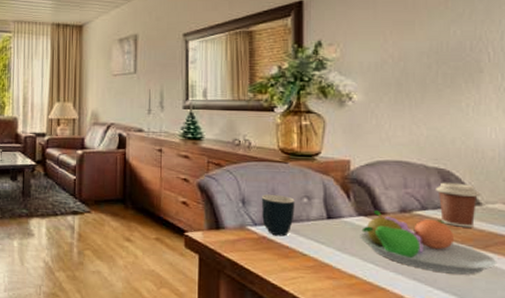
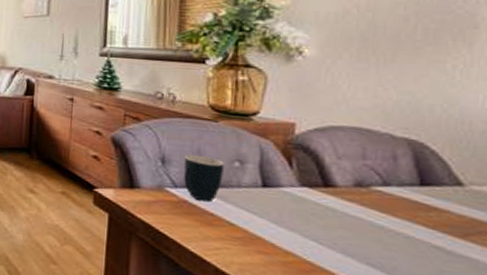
fruit bowl: present [360,210,498,275] -> none [301,182,480,267]
coffee cup: present [436,182,480,228] -> none [404,155,462,212]

